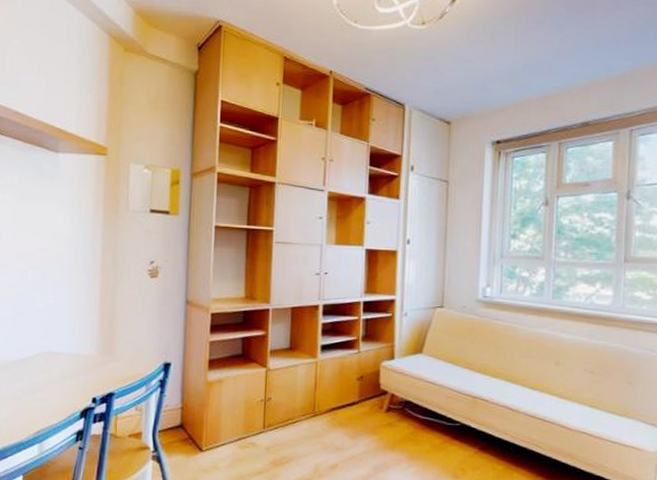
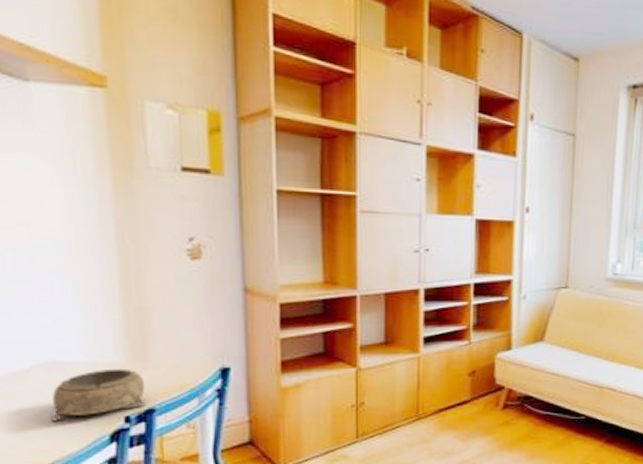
decorative bowl: none [42,359,109,398] -> present [51,368,147,422]

